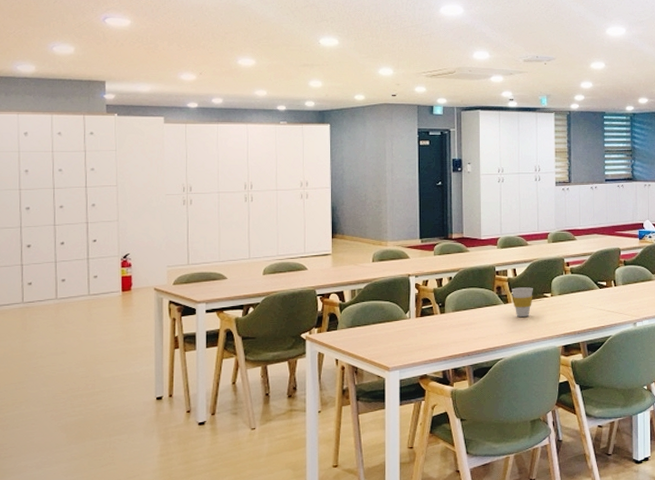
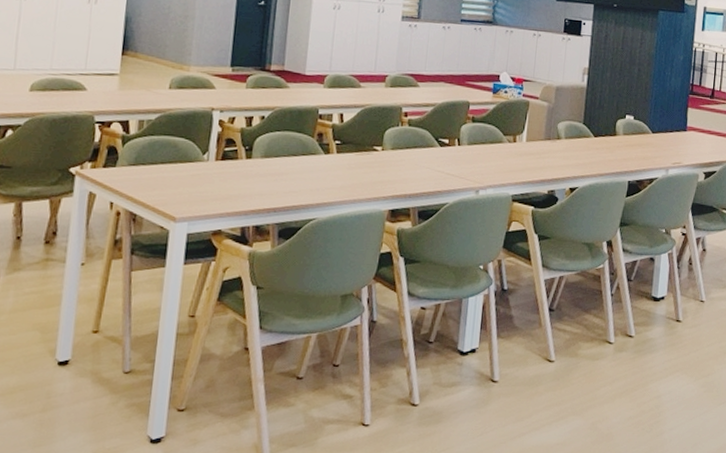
cup: present [512,287,533,318] -> none [334,136,361,173]

